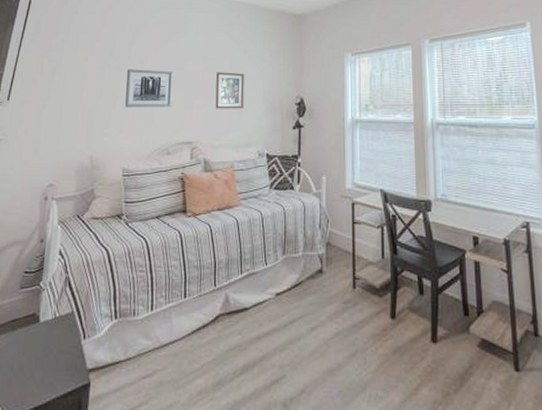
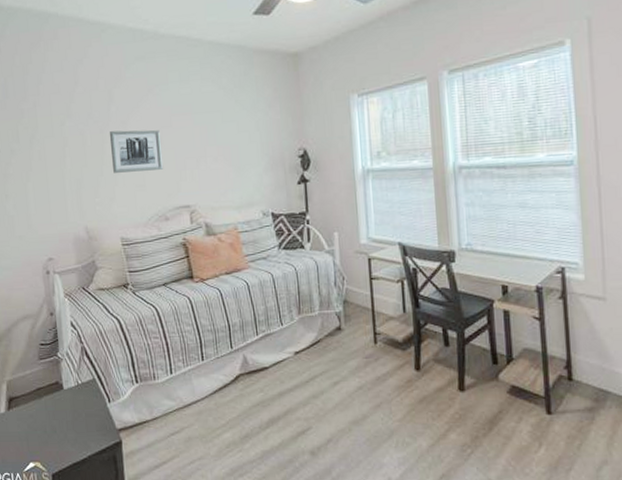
picture frame: present [215,72,244,109] -> none [207,126,241,169]

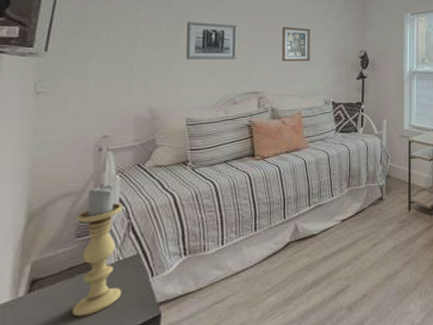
candle holder: none [37,308,84,436] -> present [73,184,123,317]
picture frame: none [207,126,241,169] -> present [282,27,310,62]

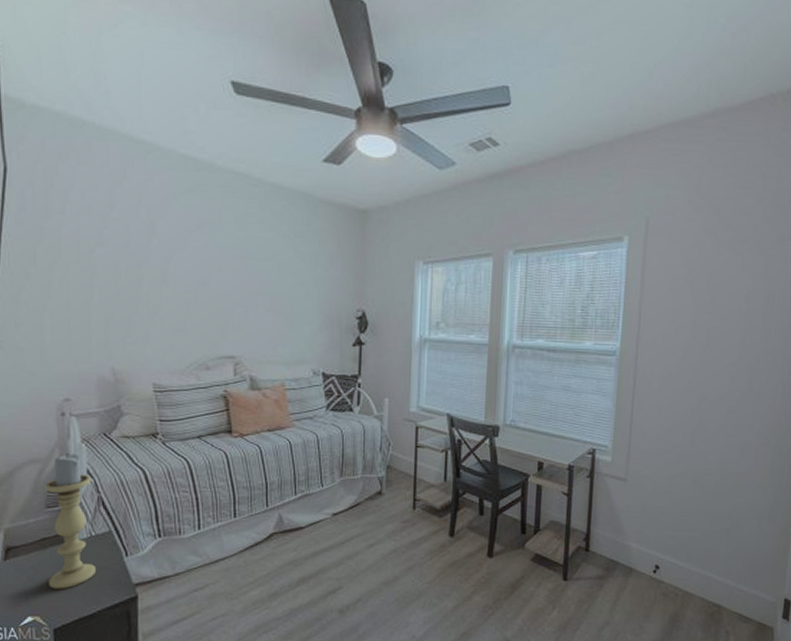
wall art: present [186,22,238,59] -> none [147,266,209,315]
picture frame: present [282,27,310,62] -> none [261,276,295,321]

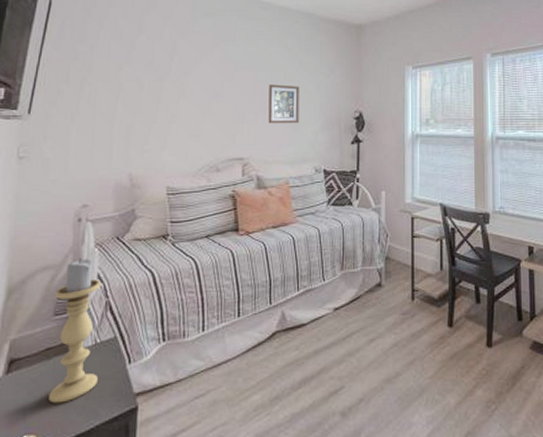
picture frame: none [261,276,295,321] -> present [268,84,299,124]

